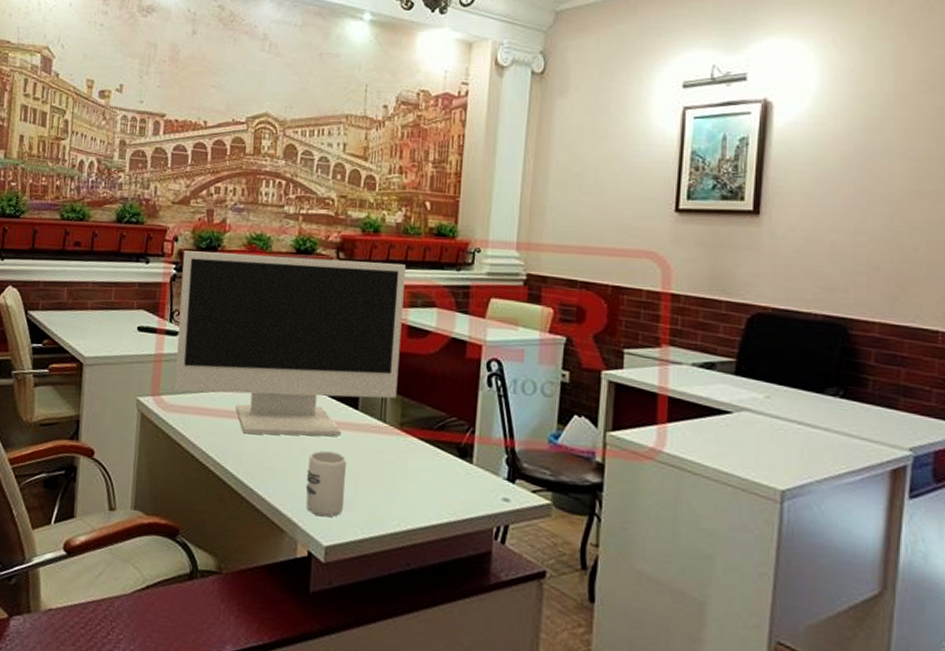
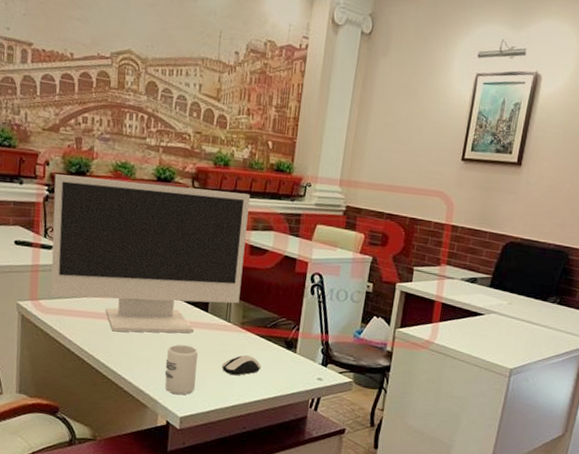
computer mouse: none [376,465,428,493] -> present [221,355,262,376]

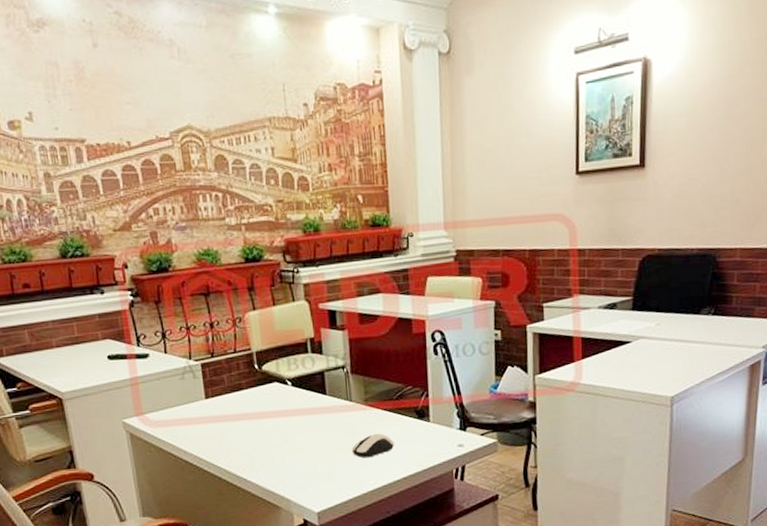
monitor: present [50,174,250,333] -> none [135,258,358,434]
cup: present [164,345,198,395] -> none [291,434,328,490]

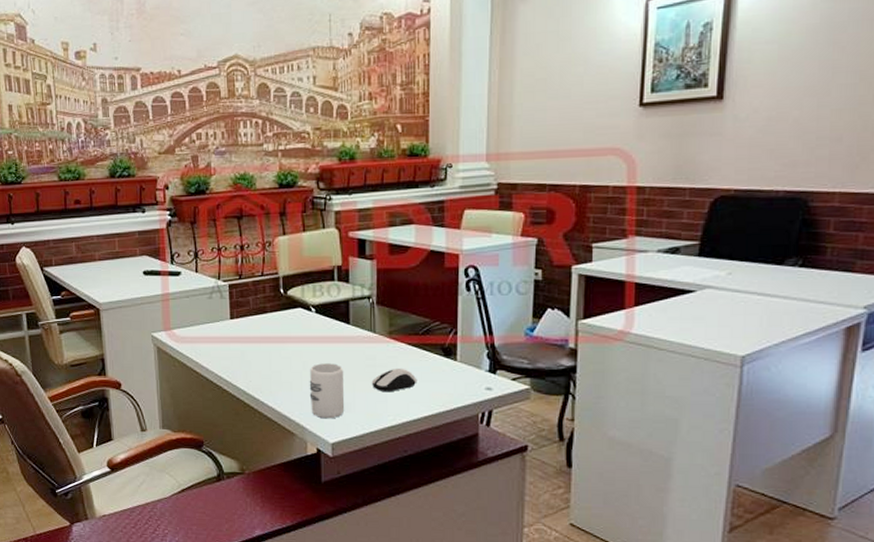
cup: none [291,434,328,490] -> present [309,363,345,419]

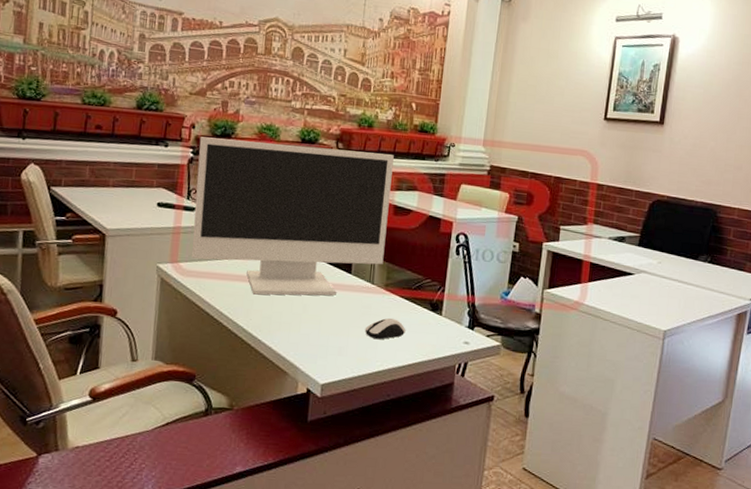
monitor: none [175,187,384,355] -> present [191,136,394,296]
cup: present [309,363,345,419] -> none [306,308,340,361]

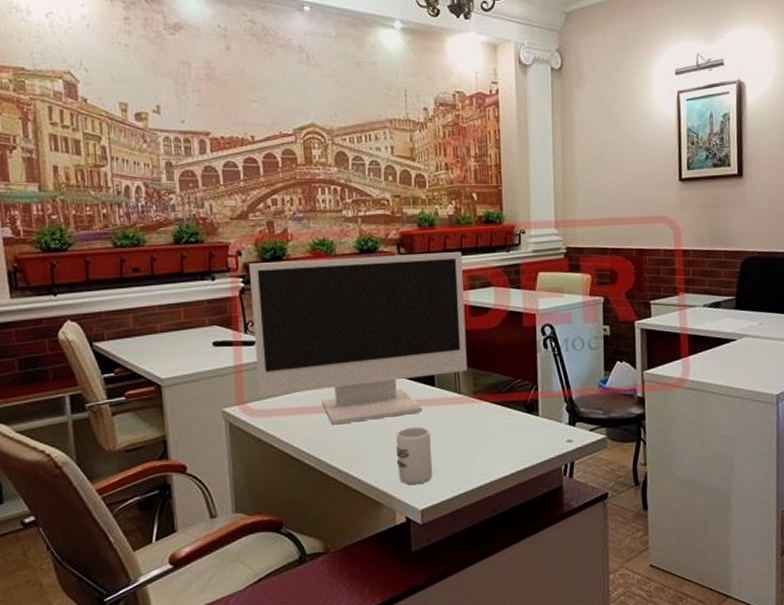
cup: none [306,308,340,361] -> present [396,427,433,485]
computer mouse: present [364,318,406,340] -> none [458,427,503,453]

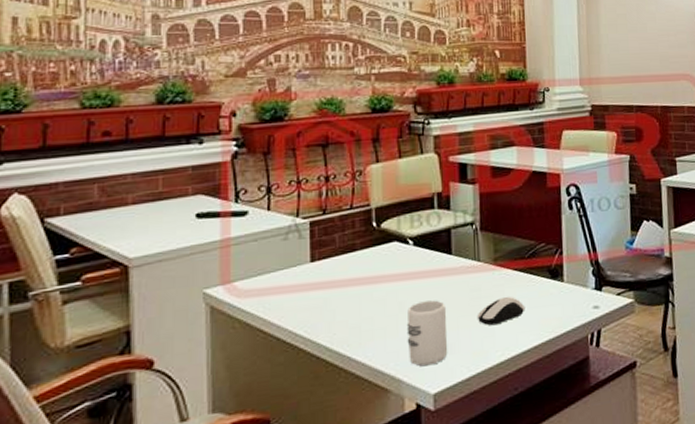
monitor: present [248,252,468,425] -> none [244,110,488,303]
computer mouse: none [458,427,503,453] -> present [477,296,525,326]

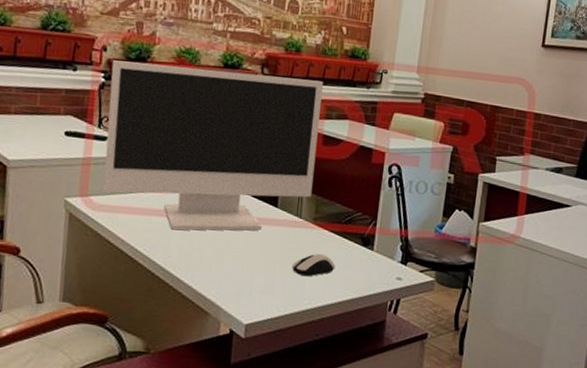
monitor: none [244,110,488,303] -> present [103,60,323,231]
cup: present [406,300,448,366] -> none [228,243,266,300]

